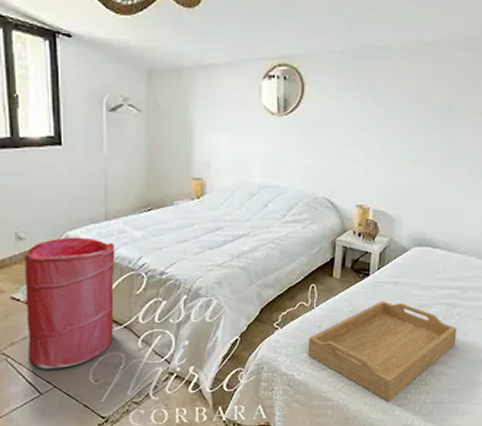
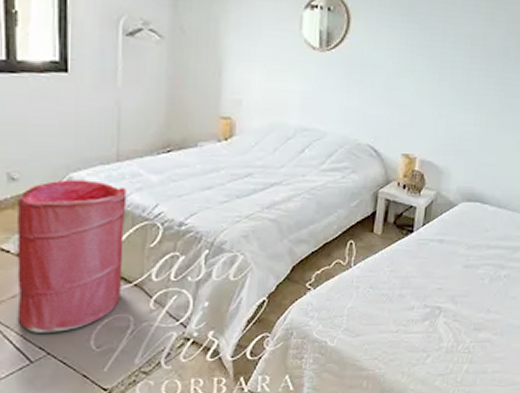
serving tray: present [308,301,457,402] -> none [343,261,505,371]

